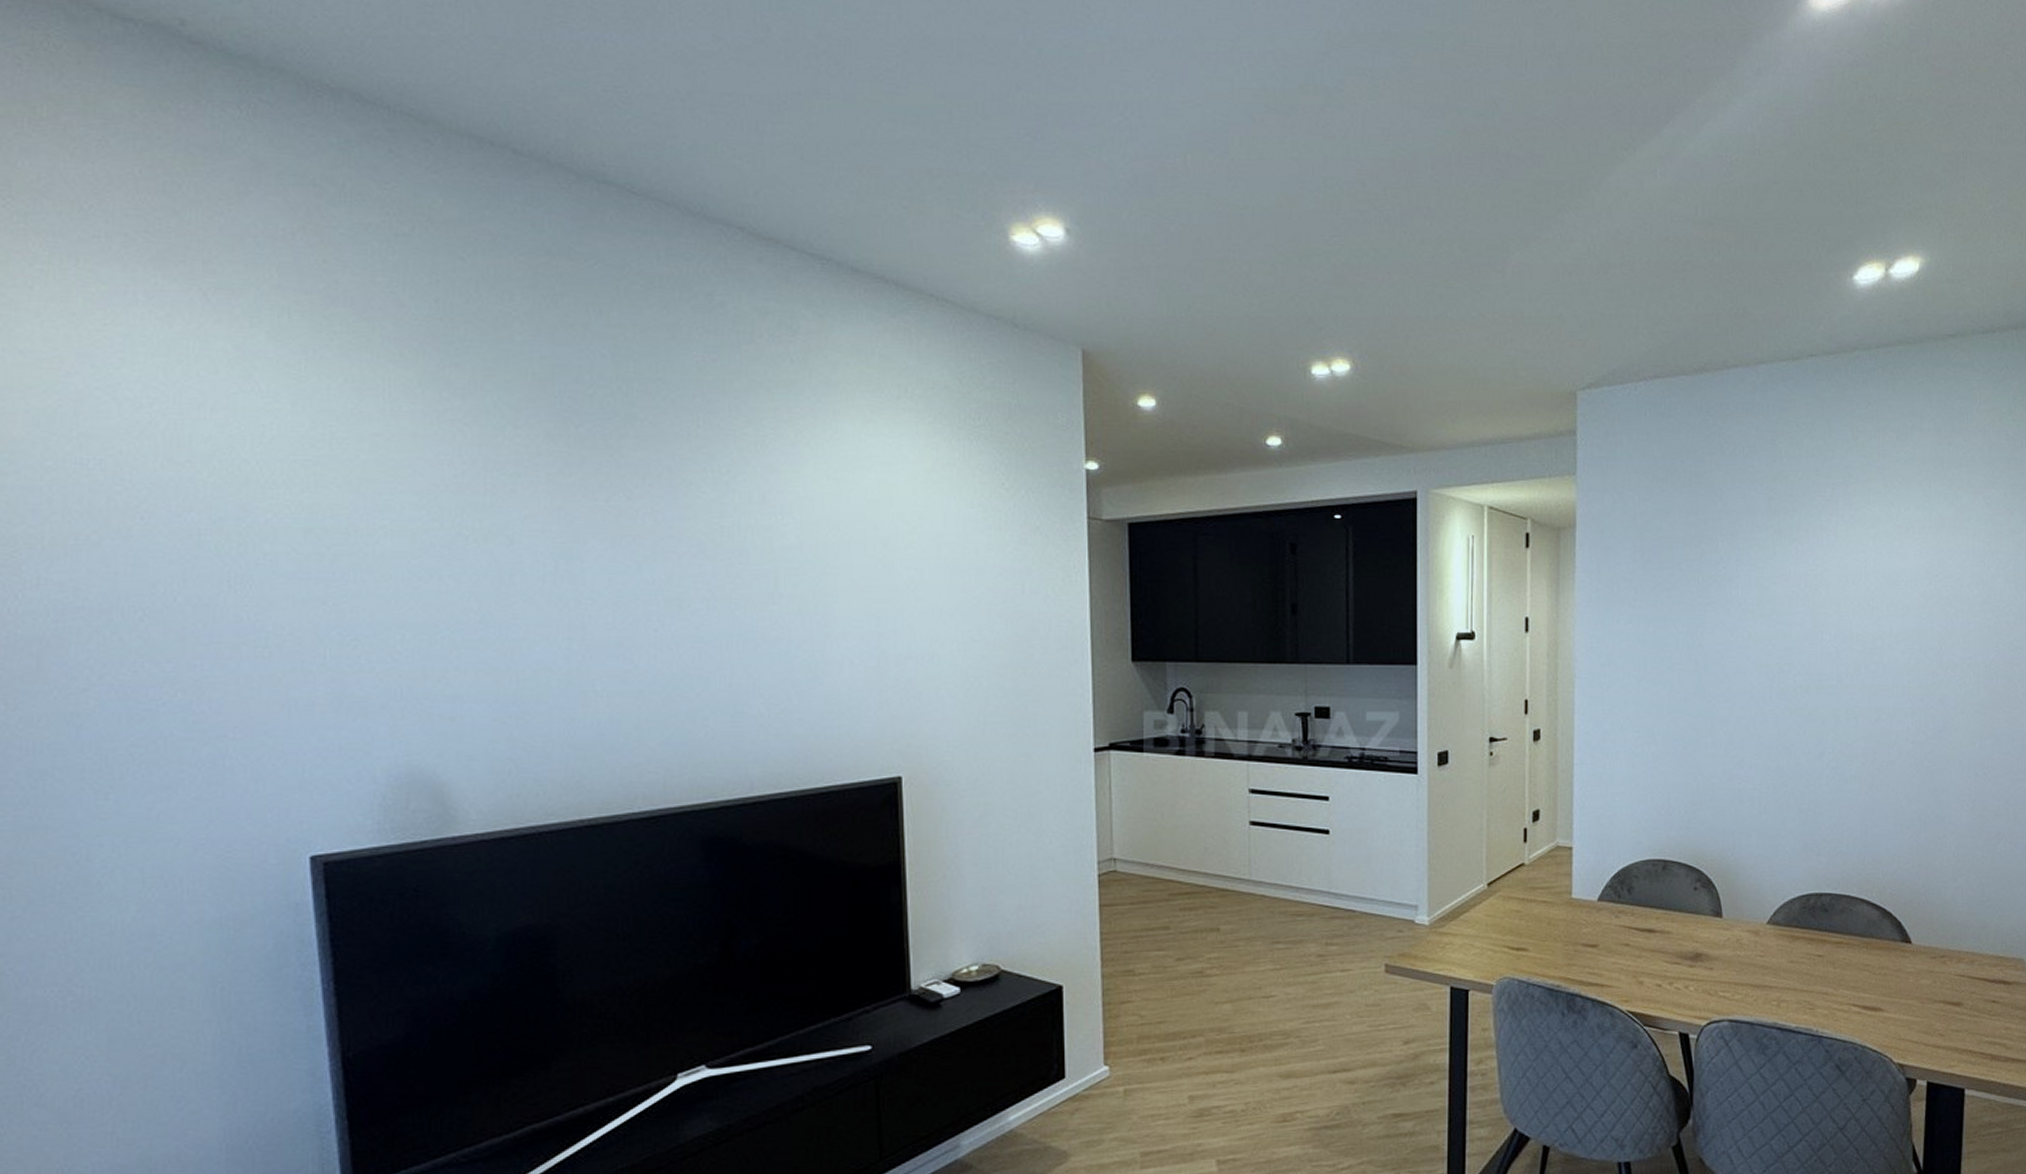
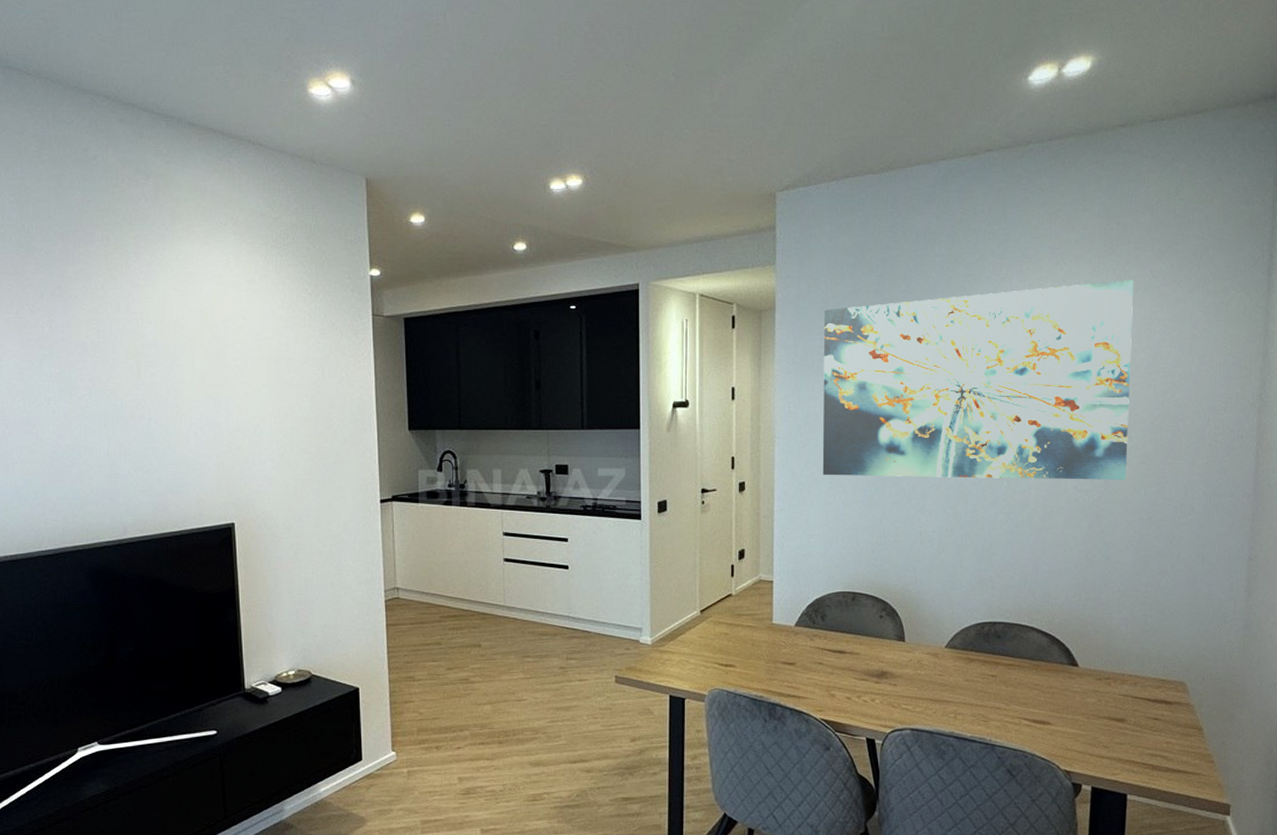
wall art: none [1629,507,1966,732] -> present [822,280,1134,481]

